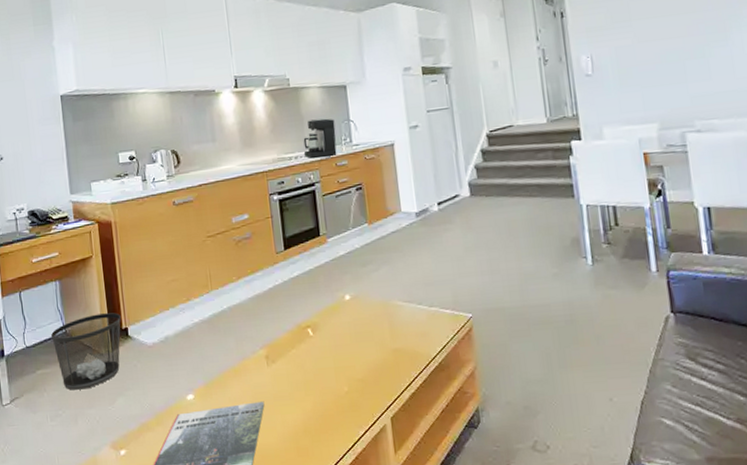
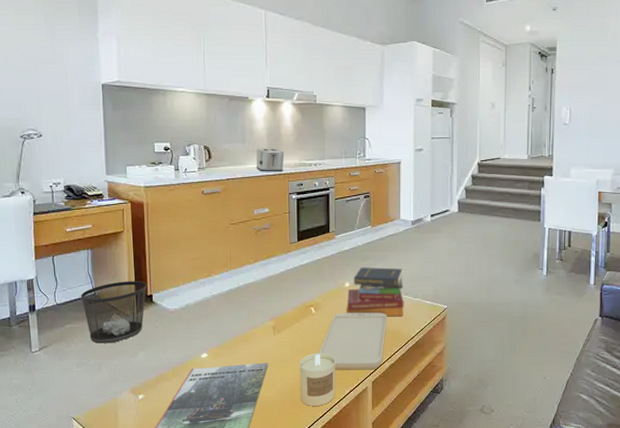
toaster: none [228,143,261,173] -> present [255,148,285,172]
candle: none [300,384,348,454] -> present [299,352,336,406]
coffee maker: present [303,118,337,159] -> none [322,134,352,168]
tray: none [322,329,401,406] -> present [319,313,387,370]
books: none [348,271,419,334] -> present [346,267,404,317]

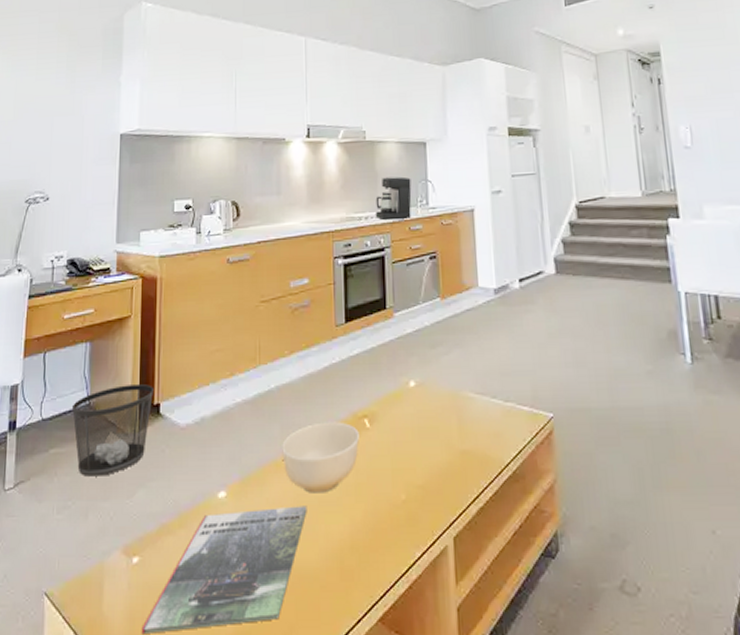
bowl: none [249,309,307,355] -> present [282,422,359,493]
toaster: present [255,148,285,172] -> none [293,199,328,231]
candle: present [299,352,336,406] -> none [349,489,402,578]
tray: present [319,313,387,370] -> none [376,425,470,519]
coffee maker: none [322,134,352,168] -> present [375,176,412,221]
books: present [346,267,404,317] -> none [412,357,492,432]

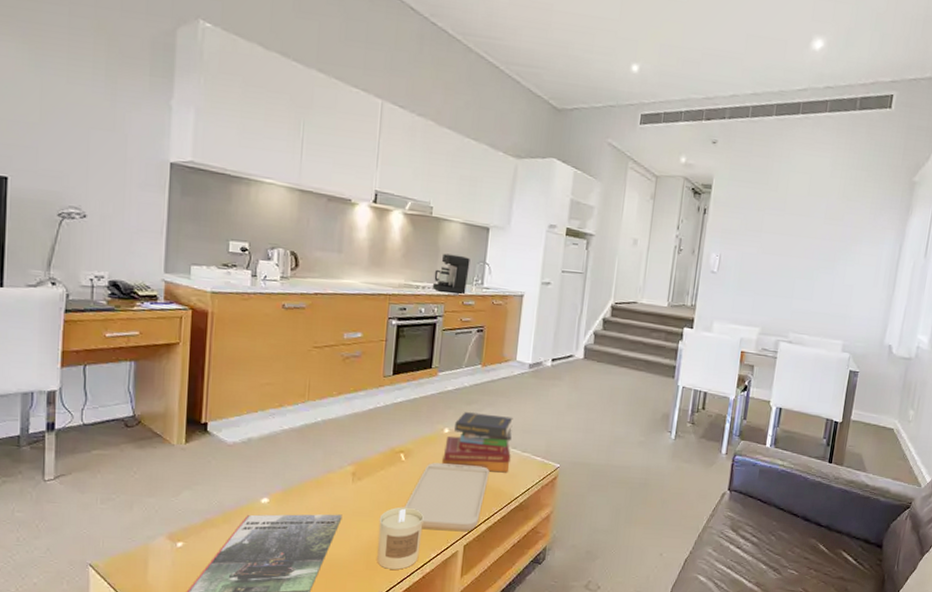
waste bin: present [71,384,153,477] -> none [115,403,201,477]
bowl: present [282,422,359,493] -> none [323,452,395,506]
candle: none [349,489,402,578] -> present [377,507,424,570]
tray: none [376,425,470,519] -> present [404,463,490,532]
books: none [412,357,492,432] -> present [442,412,513,473]

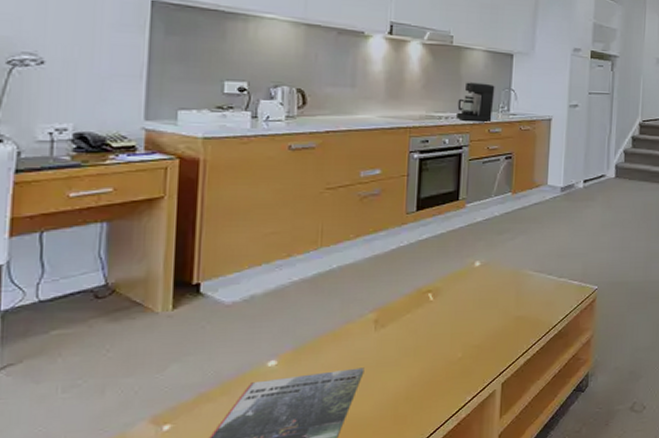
candle: present [377,507,424,570] -> none [405,350,457,421]
tray: present [404,463,490,532] -> none [435,297,525,372]
books: present [442,412,513,473] -> none [474,242,547,302]

